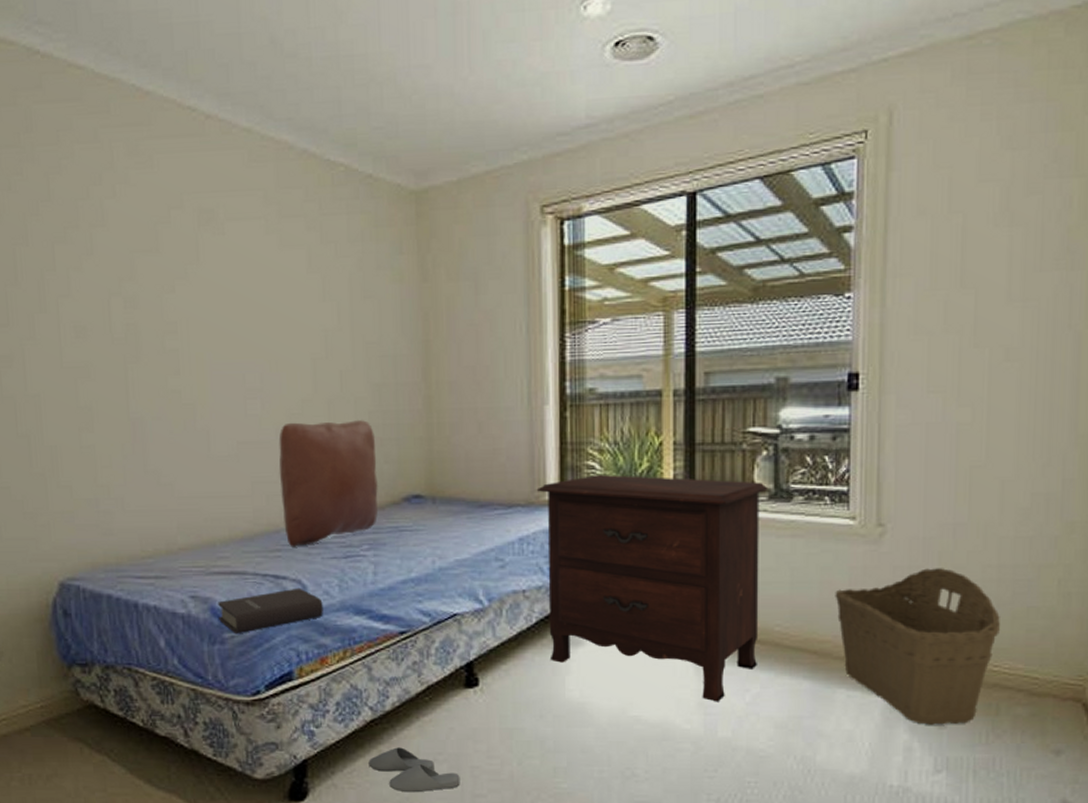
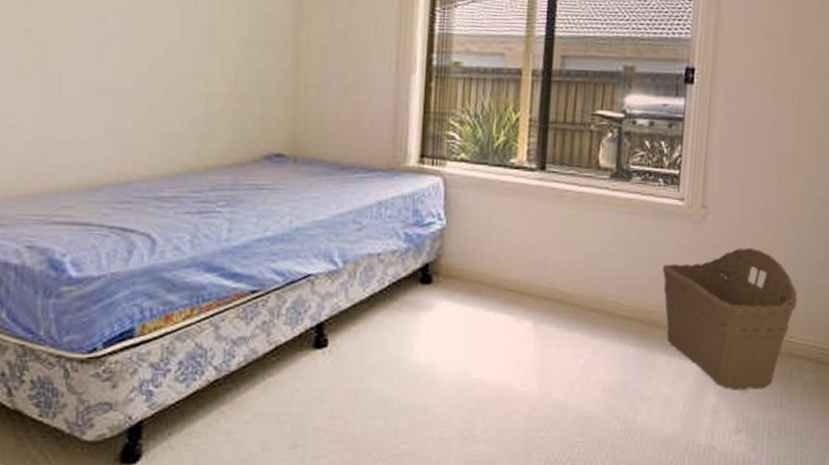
book: present [218,588,323,634] -> none [57,242,172,288]
pillow: present [278,420,378,547] -> none [135,71,240,200]
slippers: present [368,747,460,793] -> none [208,408,302,454]
nightstand: present [536,475,769,702] -> none [398,145,611,366]

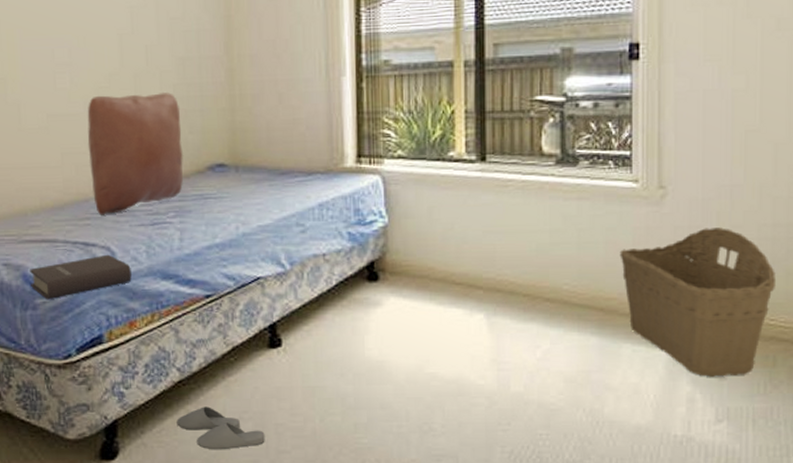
book: none [57,242,172,288] -> present [30,254,132,300]
pillow: none [135,71,240,200] -> present [87,93,183,215]
slippers: none [208,408,302,454] -> present [176,407,265,450]

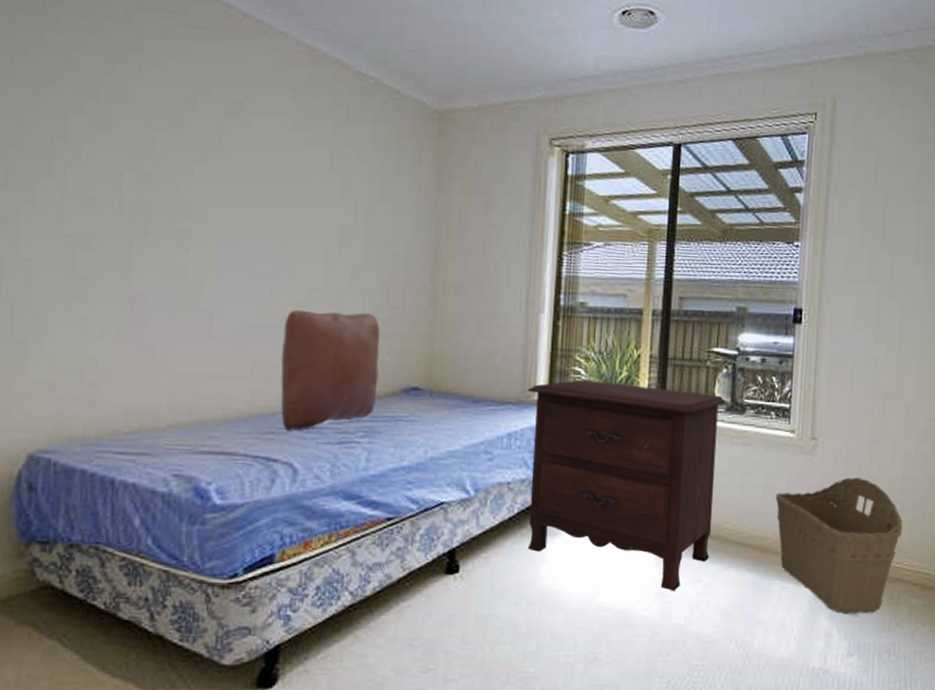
book: present [30,254,132,300] -> none [202,471,313,516]
slippers: present [176,407,265,450] -> none [343,632,434,678]
nightstand: none [335,142,556,358] -> present [527,380,726,591]

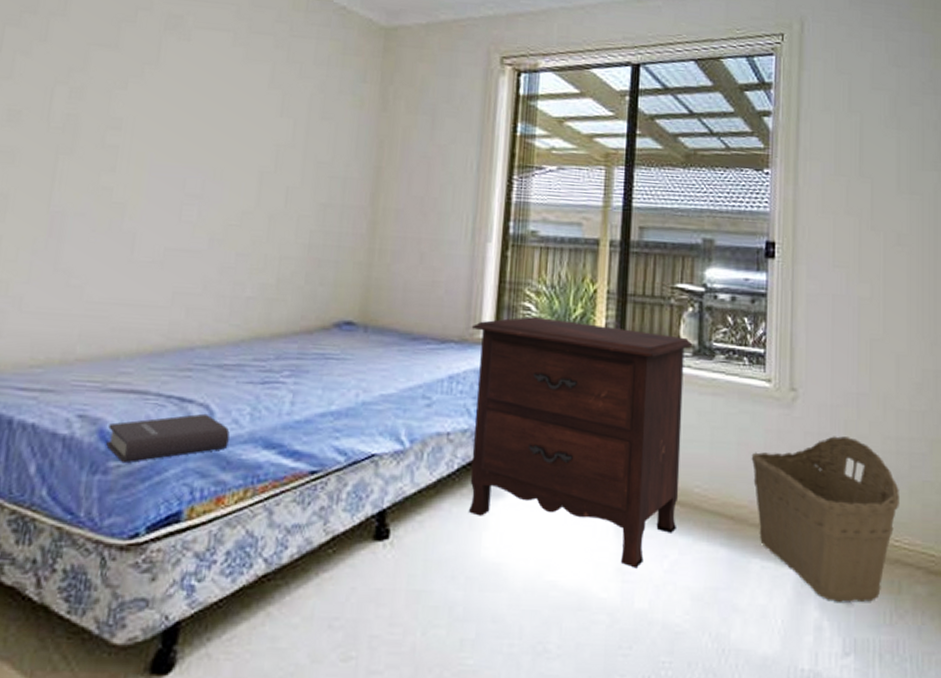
book: none [202,471,313,516] -> present [106,413,230,464]
pillow: present [281,309,380,431] -> none [200,233,313,368]

